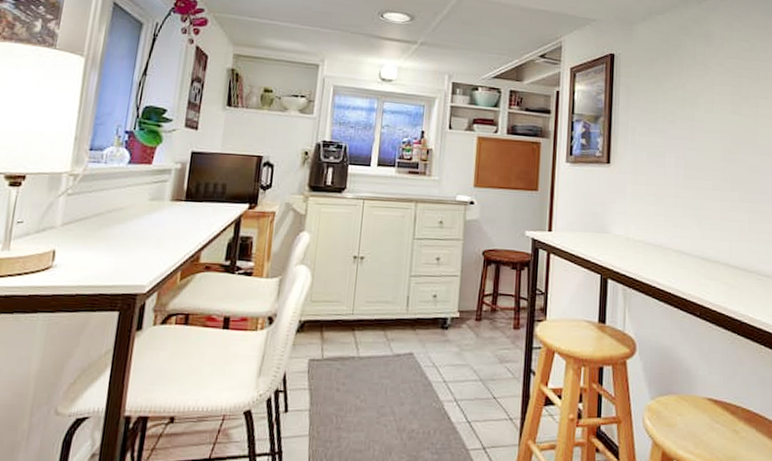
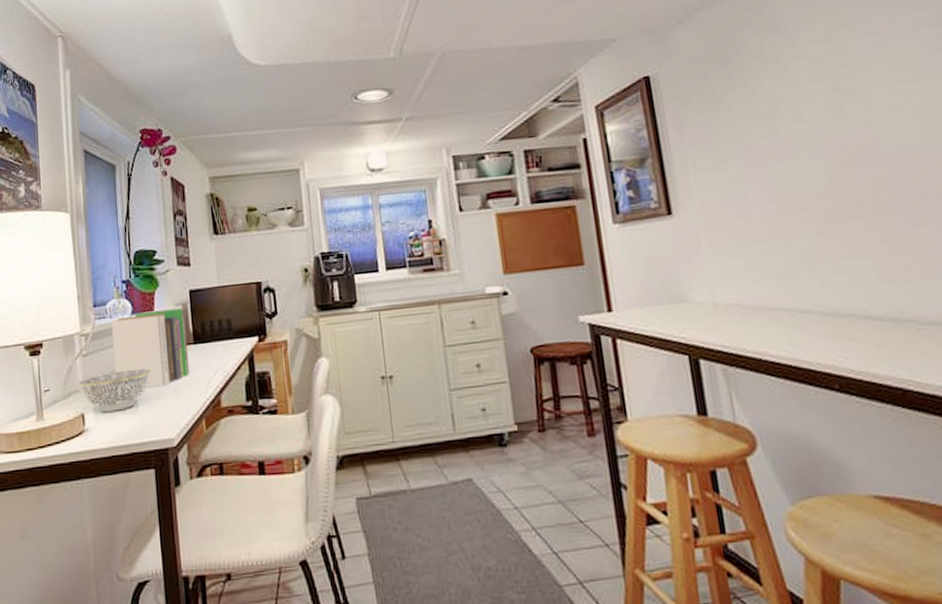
bowl: none [55,214,136,253] -> present [78,368,151,412]
books: none [98,163,182,236] -> present [112,308,190,388]

